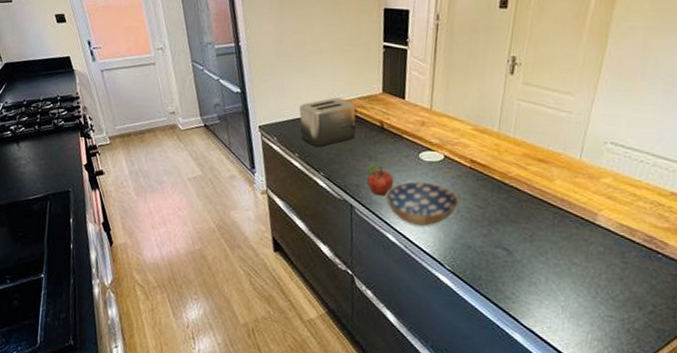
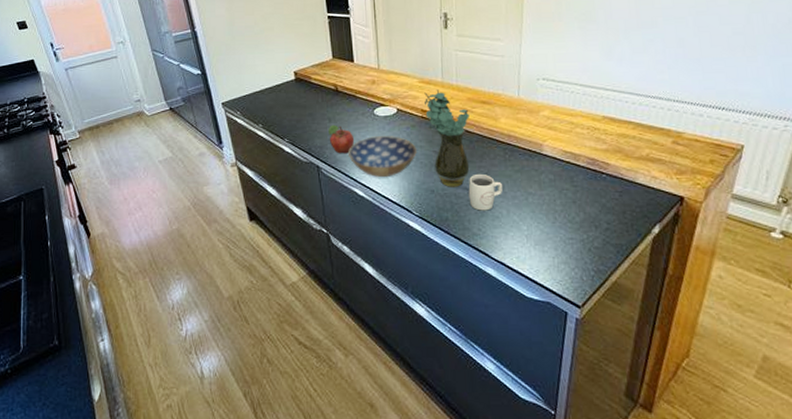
toaster: present [299,97,357,147] -> none [258,68,313,116]
vase: none [474,140,523,247] -> present [424,89,470,187]
mug: none [506,235,547,275] -> present [468,173,503,211]

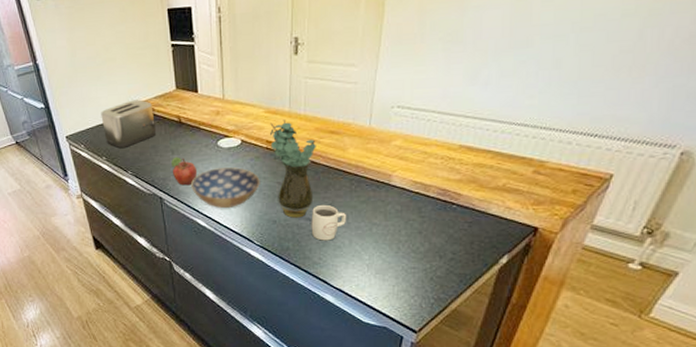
toaster: none [258,68,313,116] -> present [101,99,156,149]

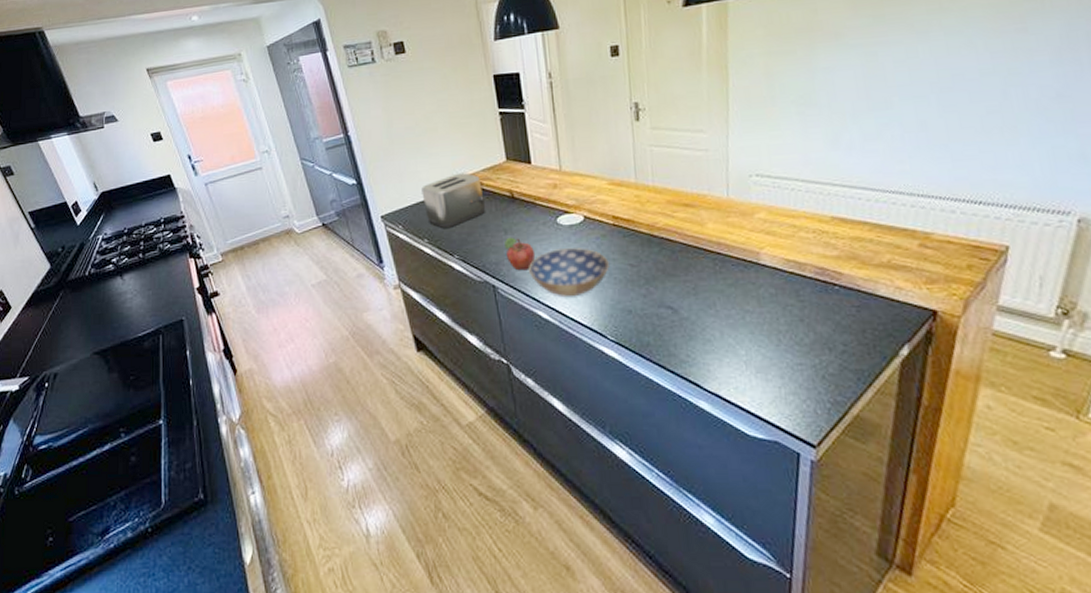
vase: present [270,119,316,218] -> none [615,192,673,306]
mug: present [311,204,347,241] -> none [672,289,715,334]

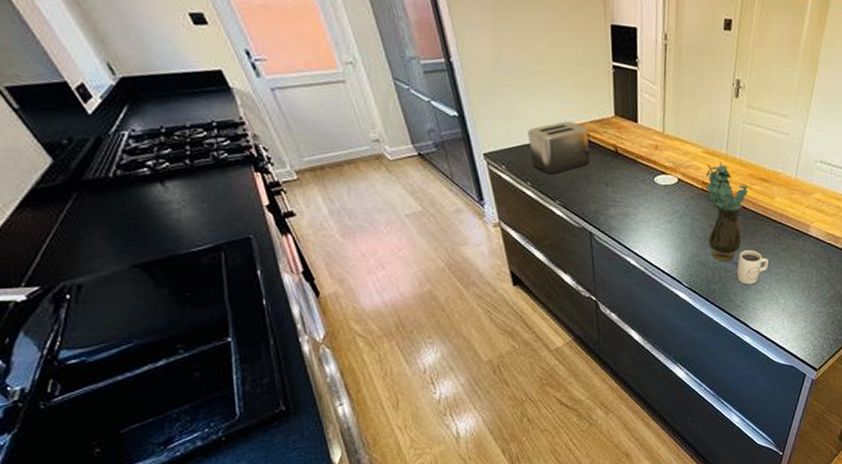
fruit: present [505,237,536,271] -> none [604,189,632,222]
bowl: present [529,248,609,296] -> none [624,205,693,247]
vase: none [615,192,673,306] -> present [706,162,748,261]
mug: none [672,289,715,334] -> present [736,249,769,285]

